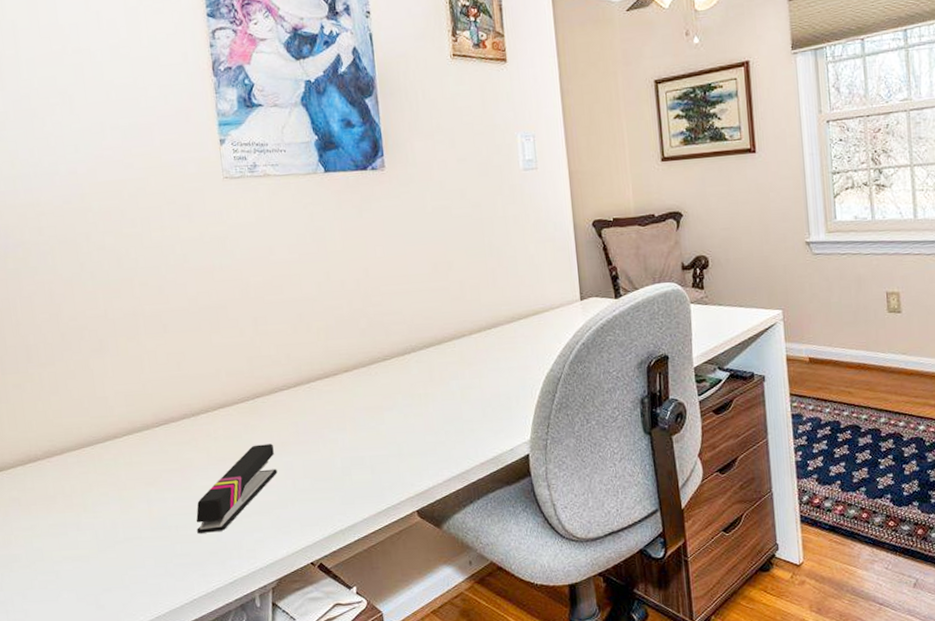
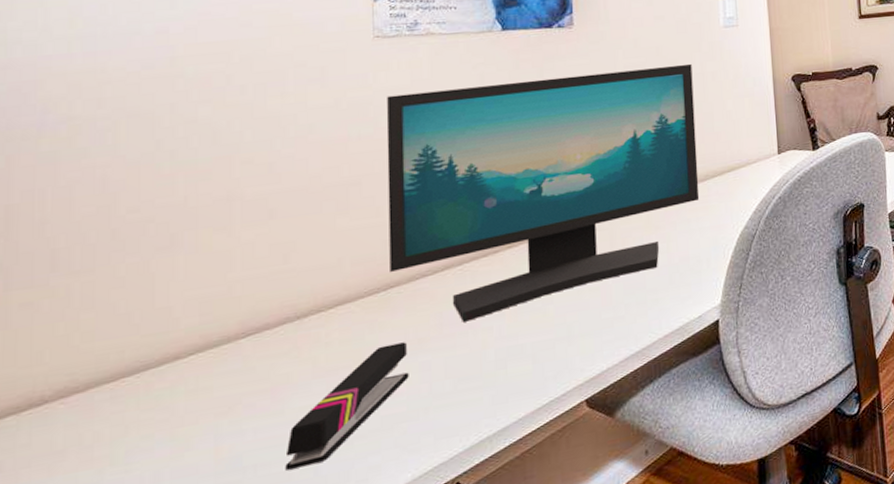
computer monitor: none [239,206,507,432] -> present [386,63,700,322]

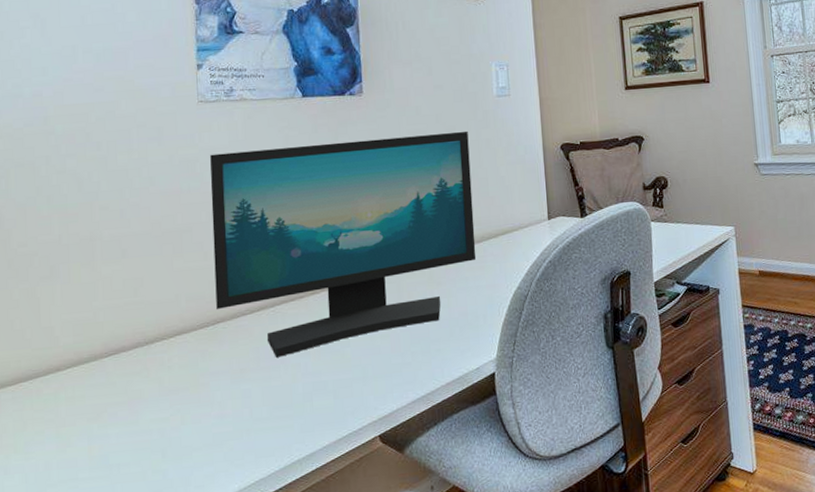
stapler: present [285,342,409,470] -> none [141,371,234,471]

